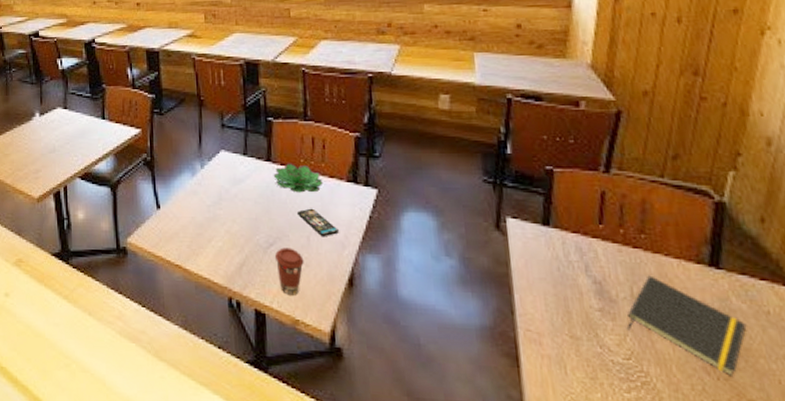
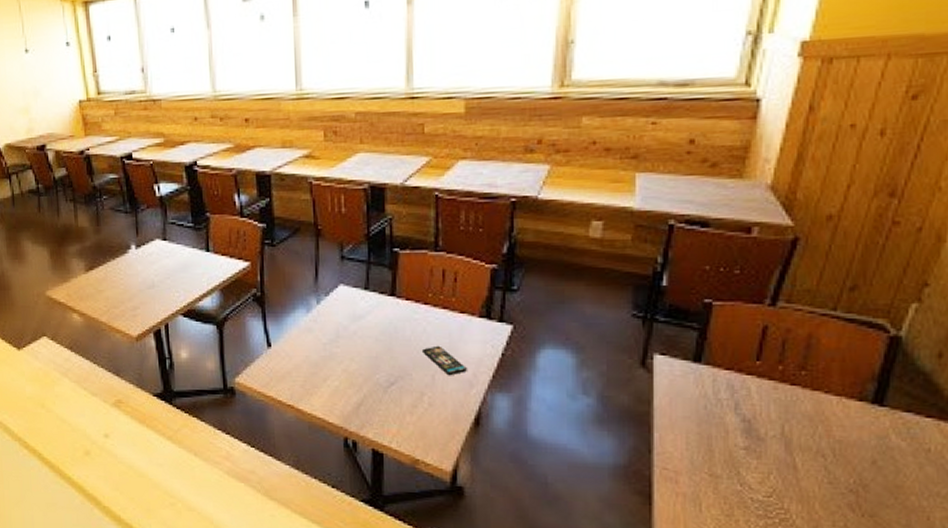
succulent plant: present [273,163,323,193] -> none [397,298,453,329]
coffee cup: present [274,247,304,295] -> none [395,386,427,435]
notepad: present [626,275,747,376] -> none [771,413,903,513]

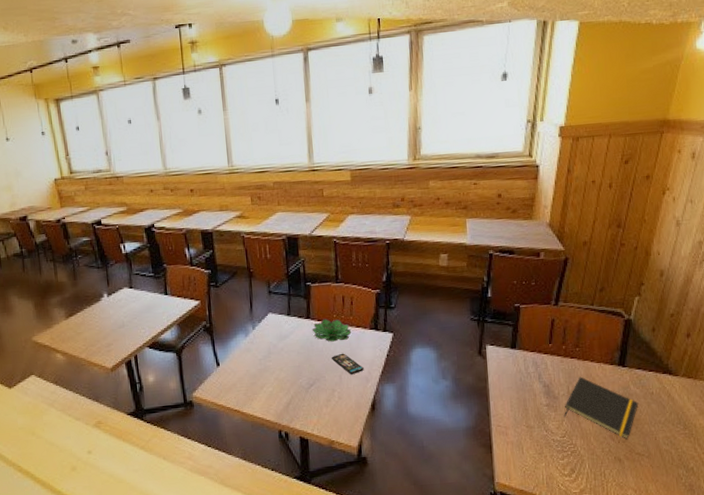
succulent plant: none [397,298,453,329] -> present [312,318,352,342]
notepad: none [771,413,903,513] -> present [563,376,639,439]

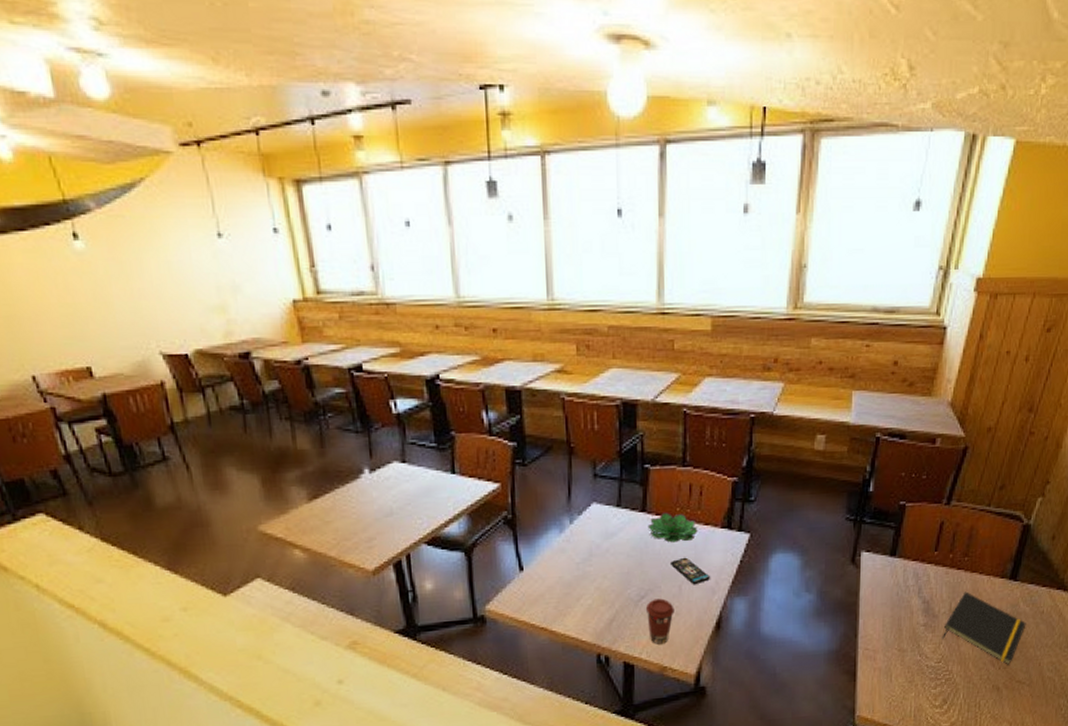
coffee cup: none [314,386,337,423] -> present [645,598,674,644]

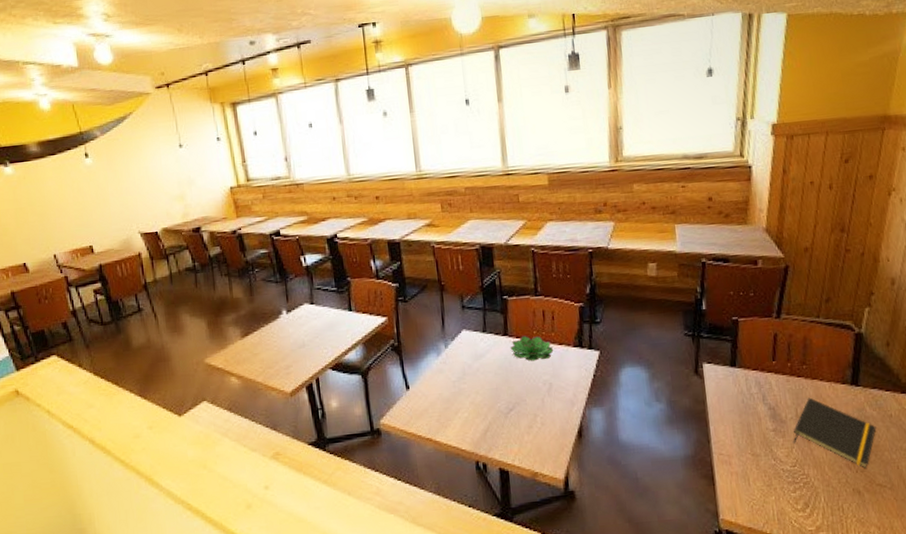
coffee cup: present [645,598,674,644] -> none [514,410,540,452]
smartphone: present [671,557,710,585] -> none [533,373,568,398]

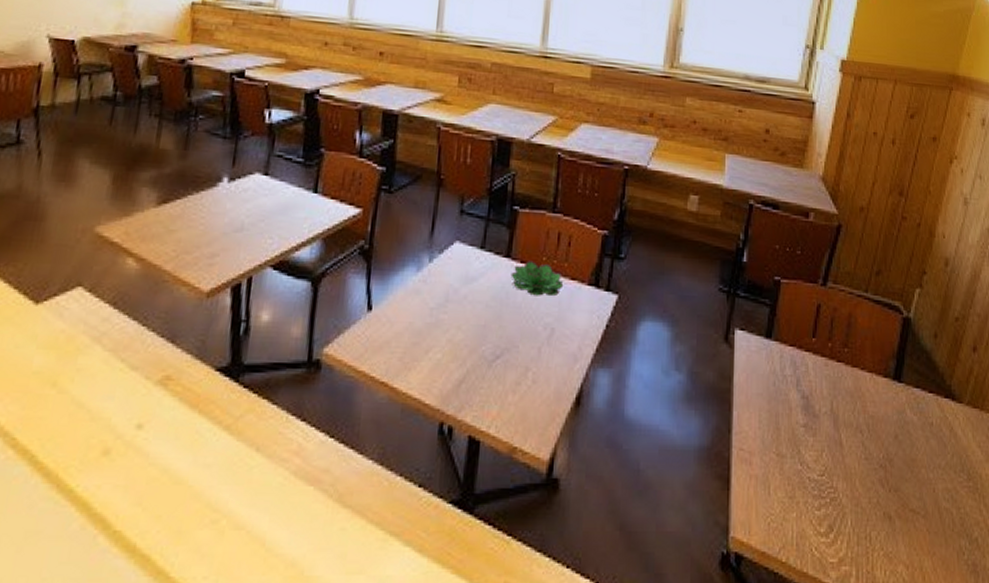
notepad: present [793,397,876,468] -> none [824,389,915,487]

